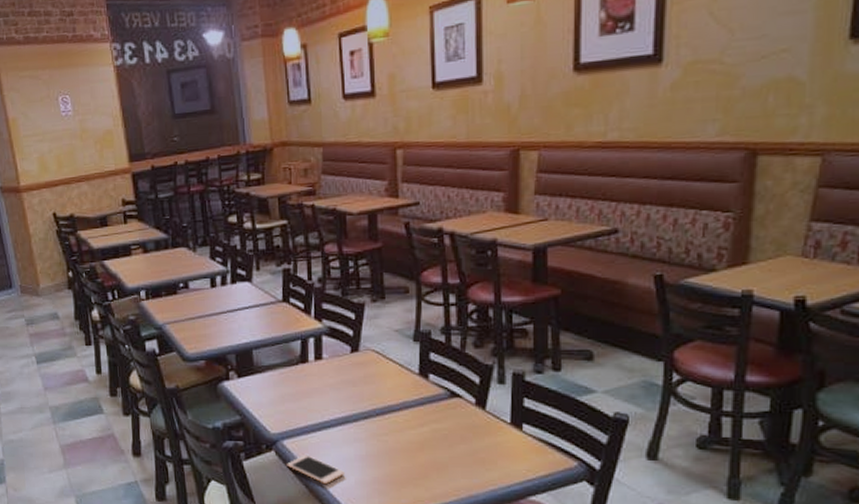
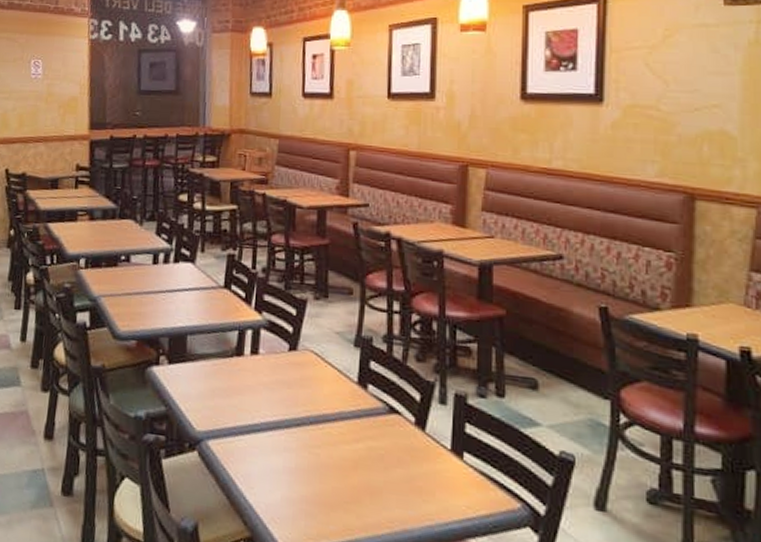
cell phone: present [287,454,346,485] -> none [209,459,272,498]

